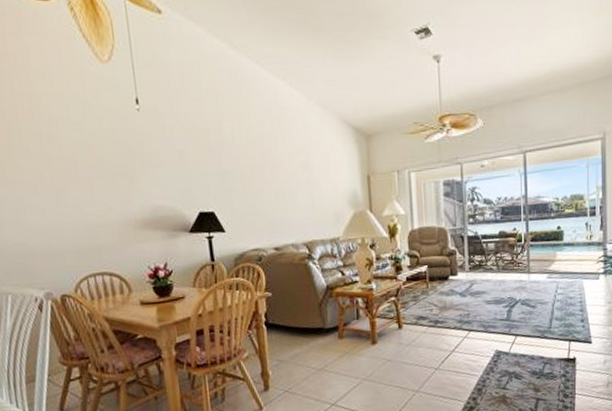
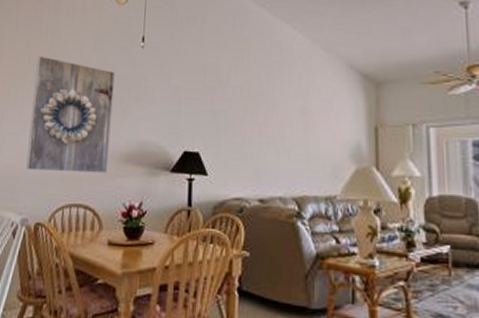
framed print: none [18,124,126,246] -> present [26,56,115,173]

